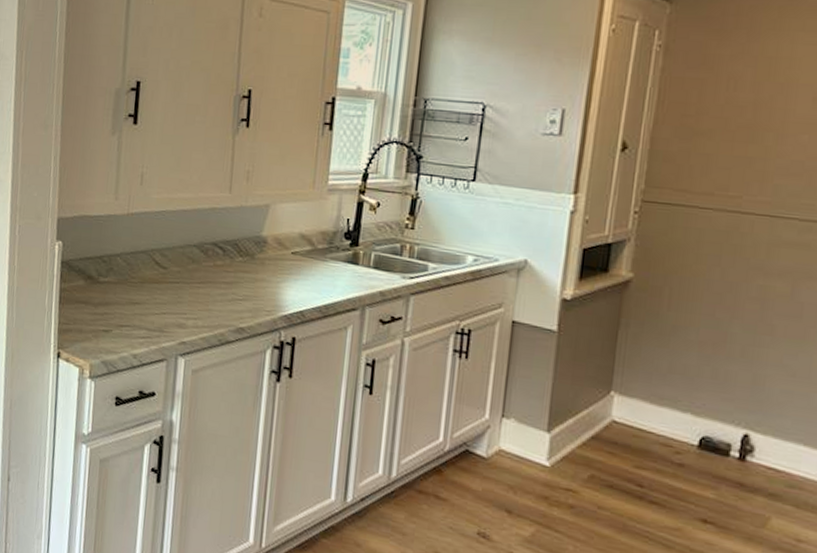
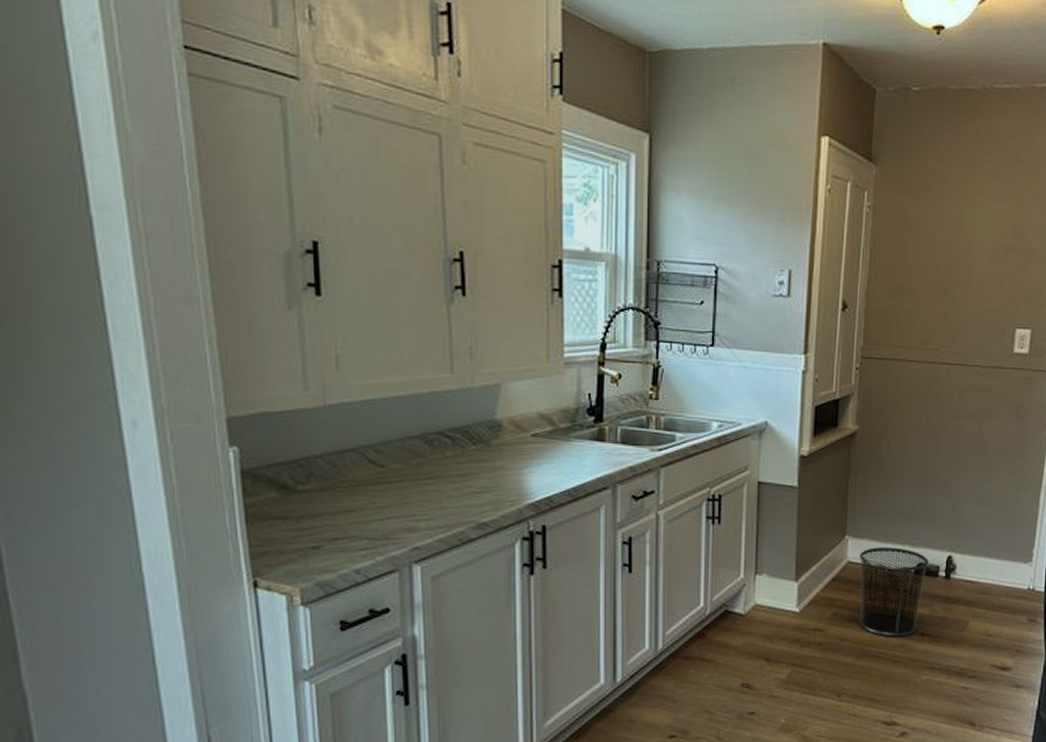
waste bin: none [621,409,717,519] -> present [858,547,928,637]

